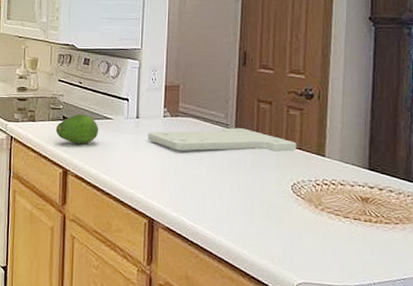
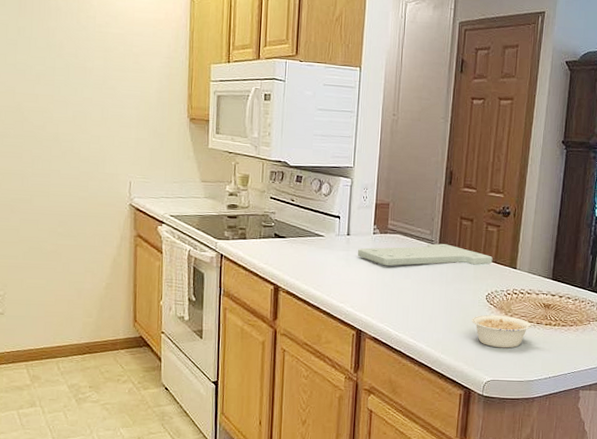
fruit: present [55,114,99,145] -> none [267,231,311,261]
legume: none [276,207,363,247] -> present [472,314,544,348]

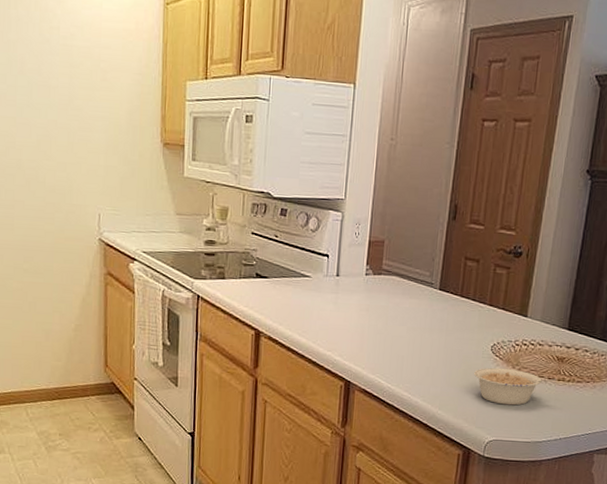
cutting board: present [358,243,493,266] -> none [348,287,500,312]

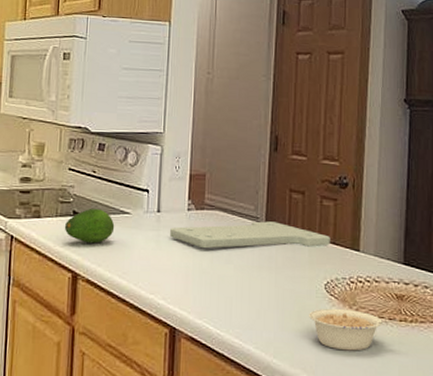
fruit: none [247,271,296,304] -> present [64,208,115,244]
cutting board: none [348,287,500,312] -> present [170,221,330,249]

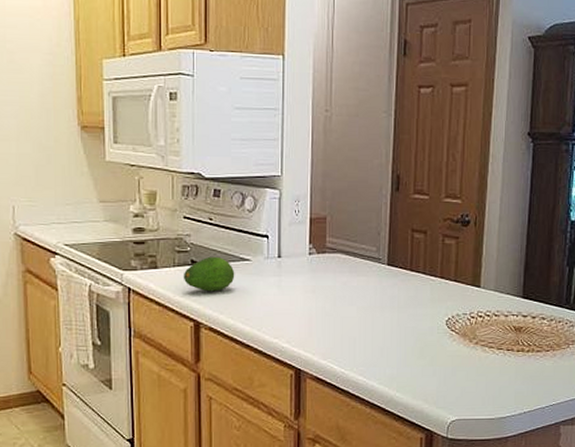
cutting board: present [170,221,330,249] -> none [292,262,452,292]
legume: present [309,308,398,351] -> none [431,342,516,382]

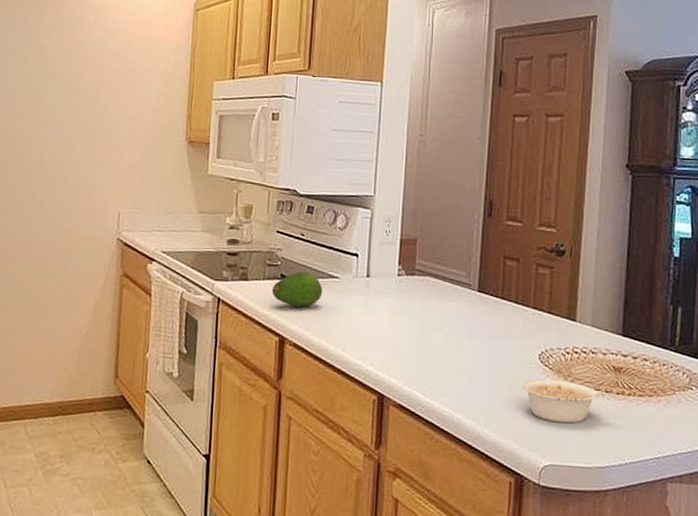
legume: none [431,342,516,382] -> present [522,378,615,424]

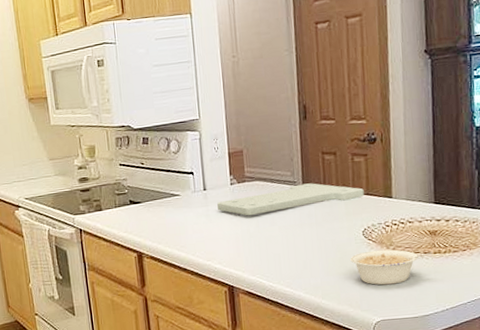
fruit: present [271,271,323,308] -> none [124,195,168,226]
cutting board: none [379,288,546,316] -> present [217,183,364,216]

